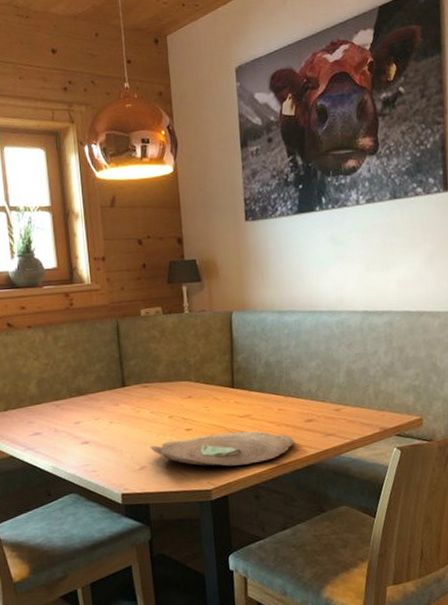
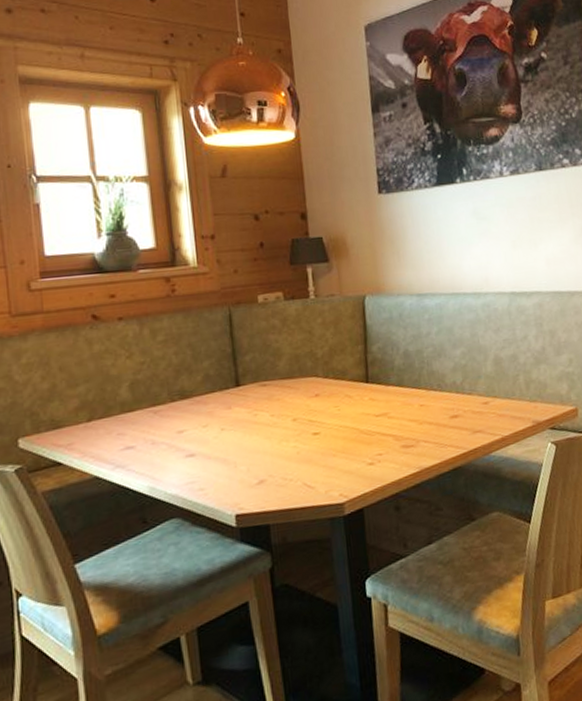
decorative bowl: present [150,431,296,466] -> none [270,431,440,476]

